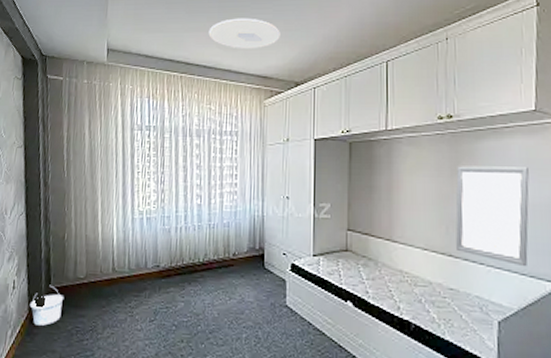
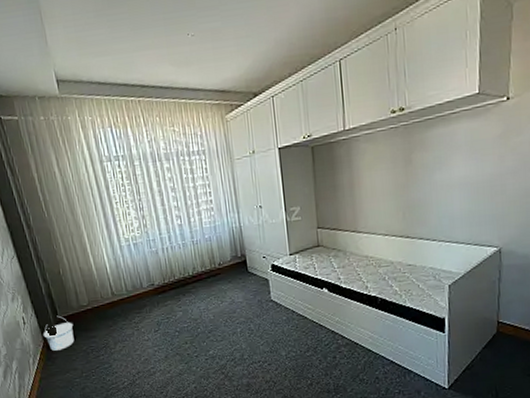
ceiling light: present [208,18,280,49] -> none [158,28,232,64]
wall art: present [455,166,529,267] -> none [410,149,474,238]

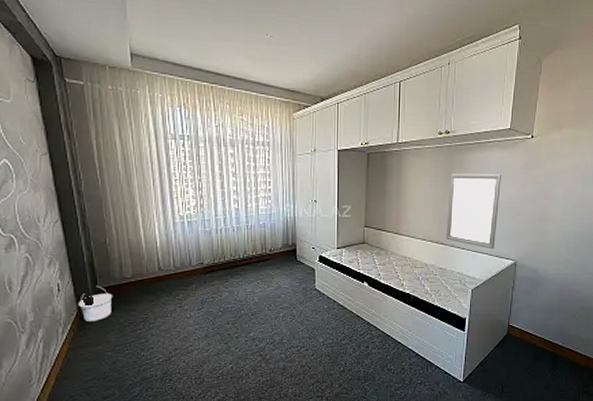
wall art: none [410,149,474,238] -> present [446,173,501,250]

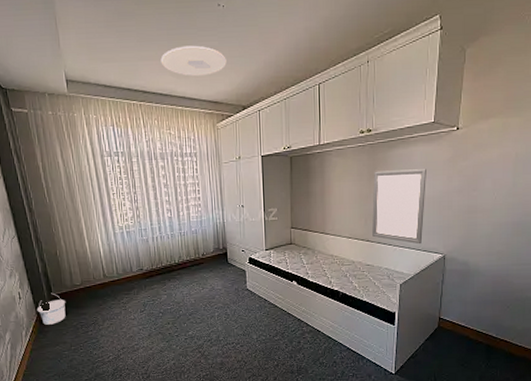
ceiling light: none [237,30,307,63] -> present [160,45,227,77]

